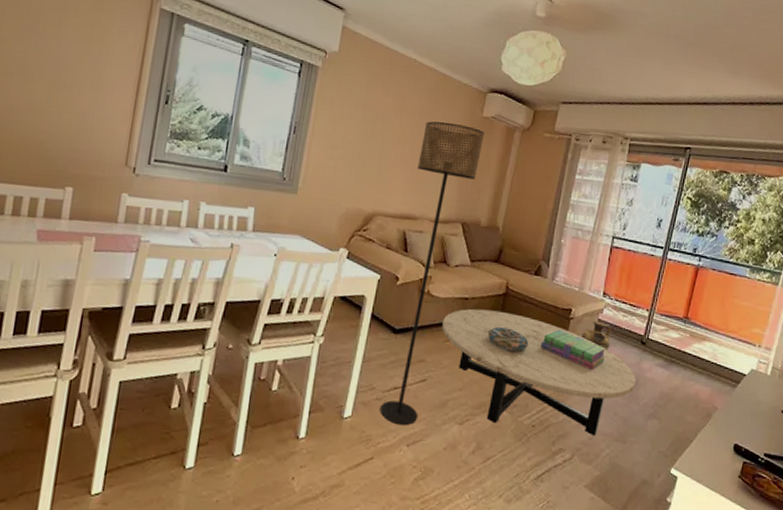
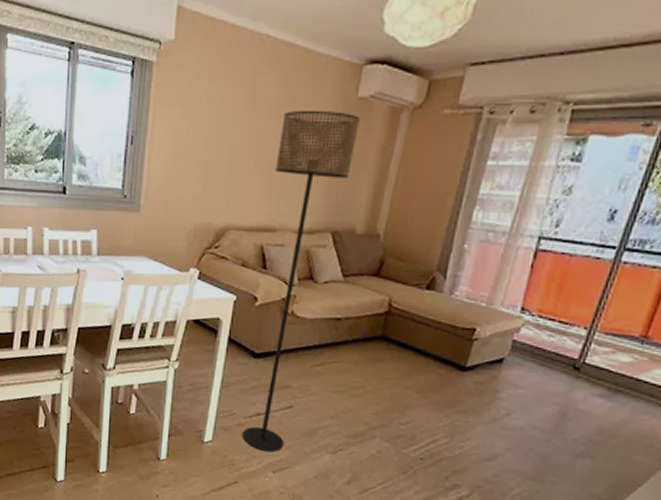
coffee table: present [442,308,636,436] -> none [309,330,563,474]
decorative bowl: present [487,326,529,352] -> none [364,349,417,379]
stack of books: present [540,330,606,370] -> none [432,353,522,399]
ceramic jug: present [581,319,611,351] -> none [488,340,531,377]

